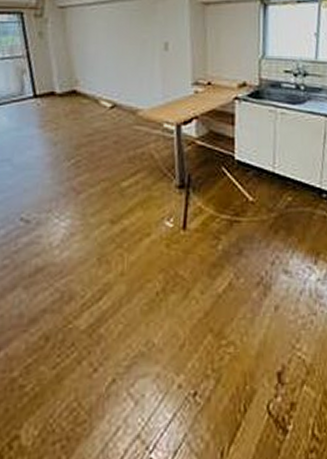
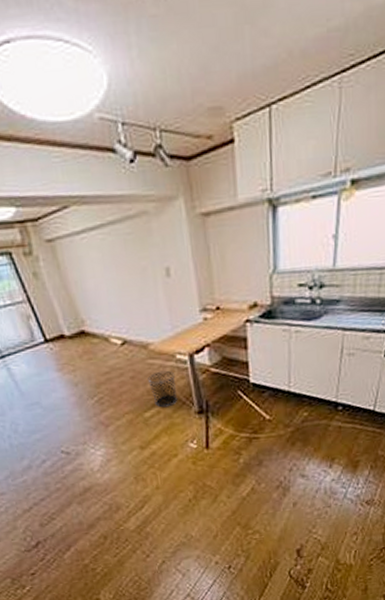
waste bin: none [131,138,160,178] -> present [148,370,178,408]

